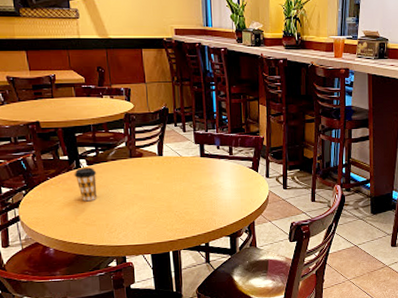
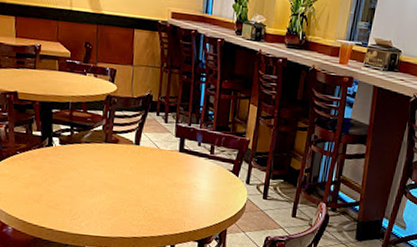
coffee cup: present [74,168,97,202] -> none [45,146,69,183]

